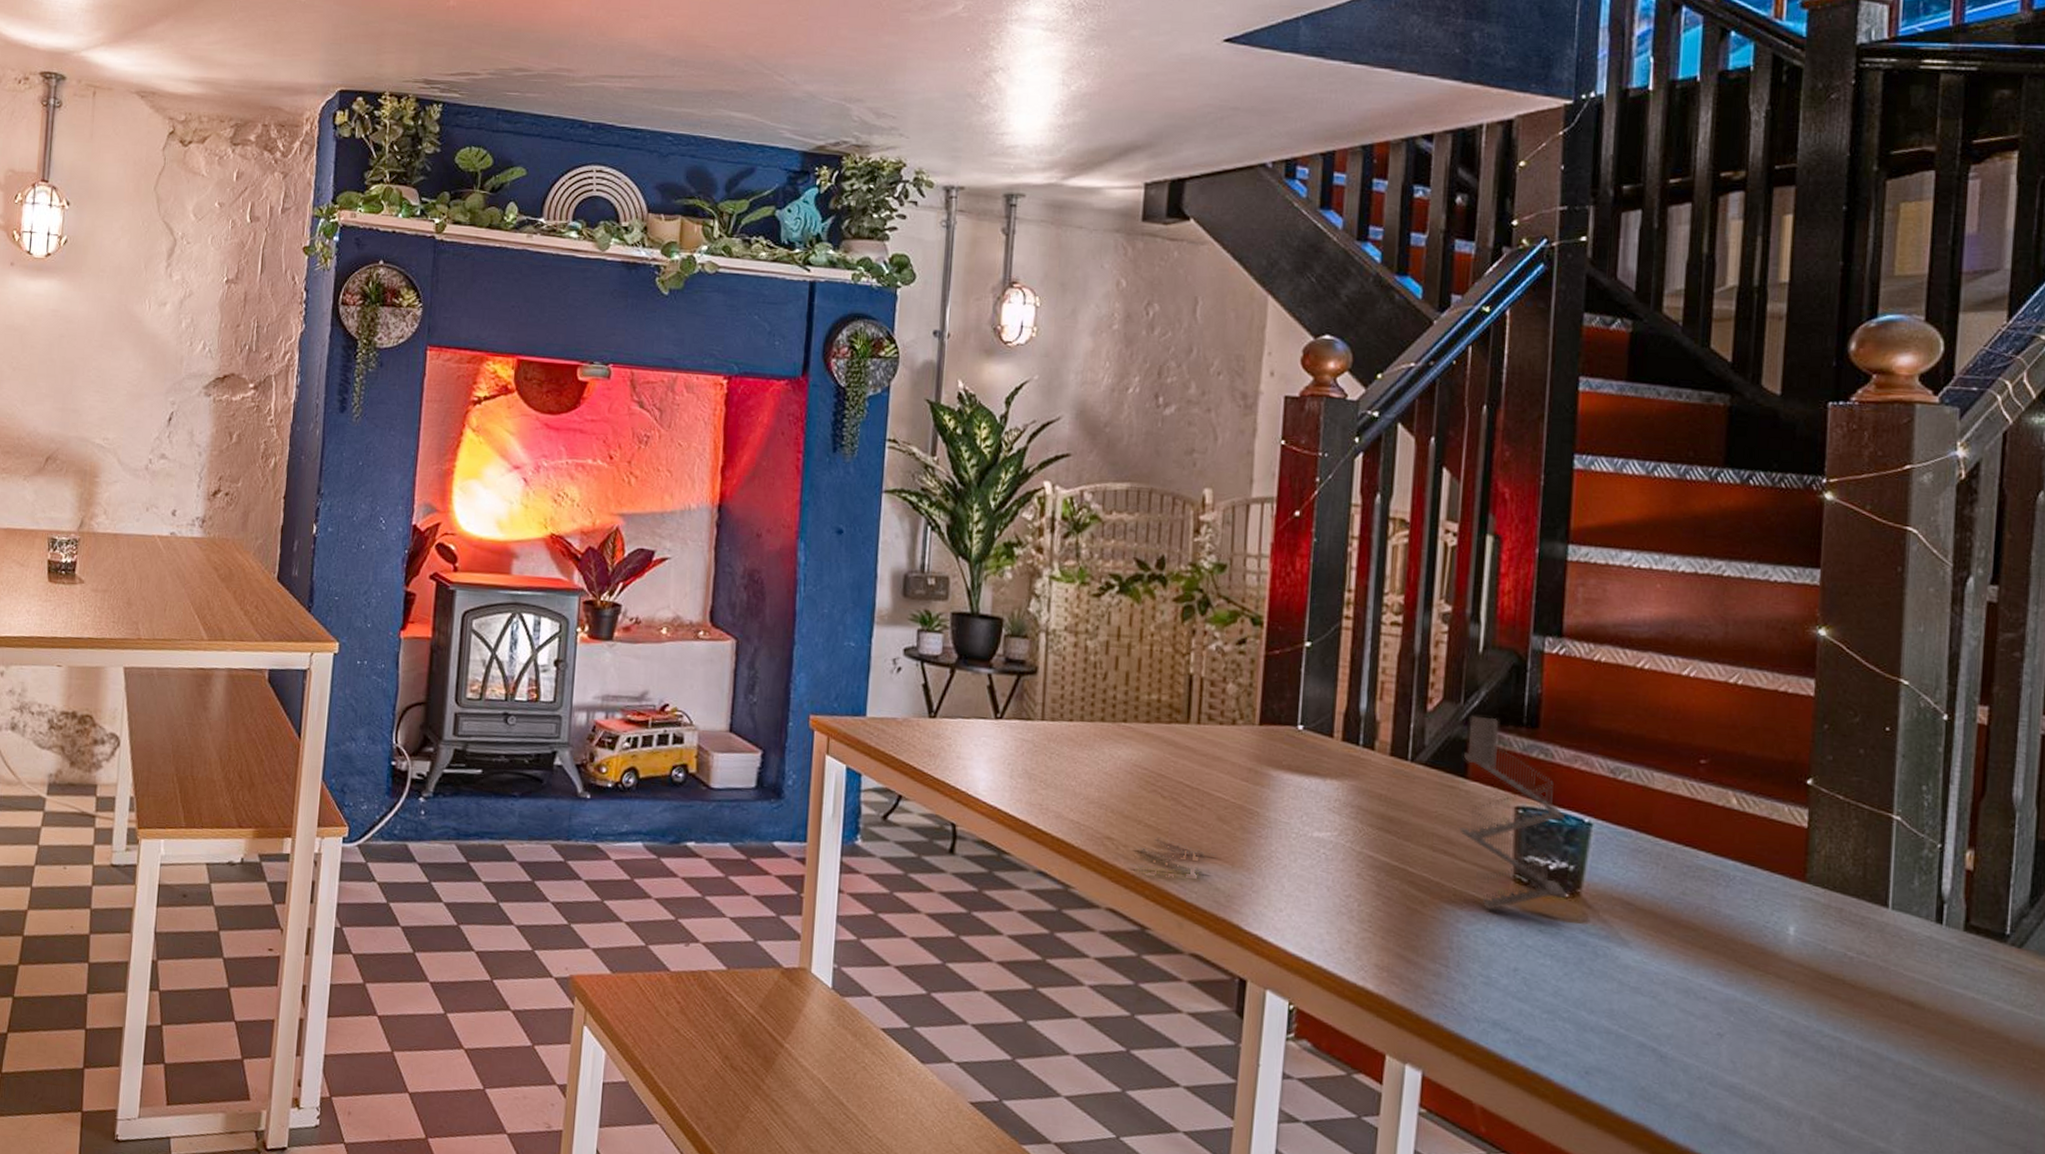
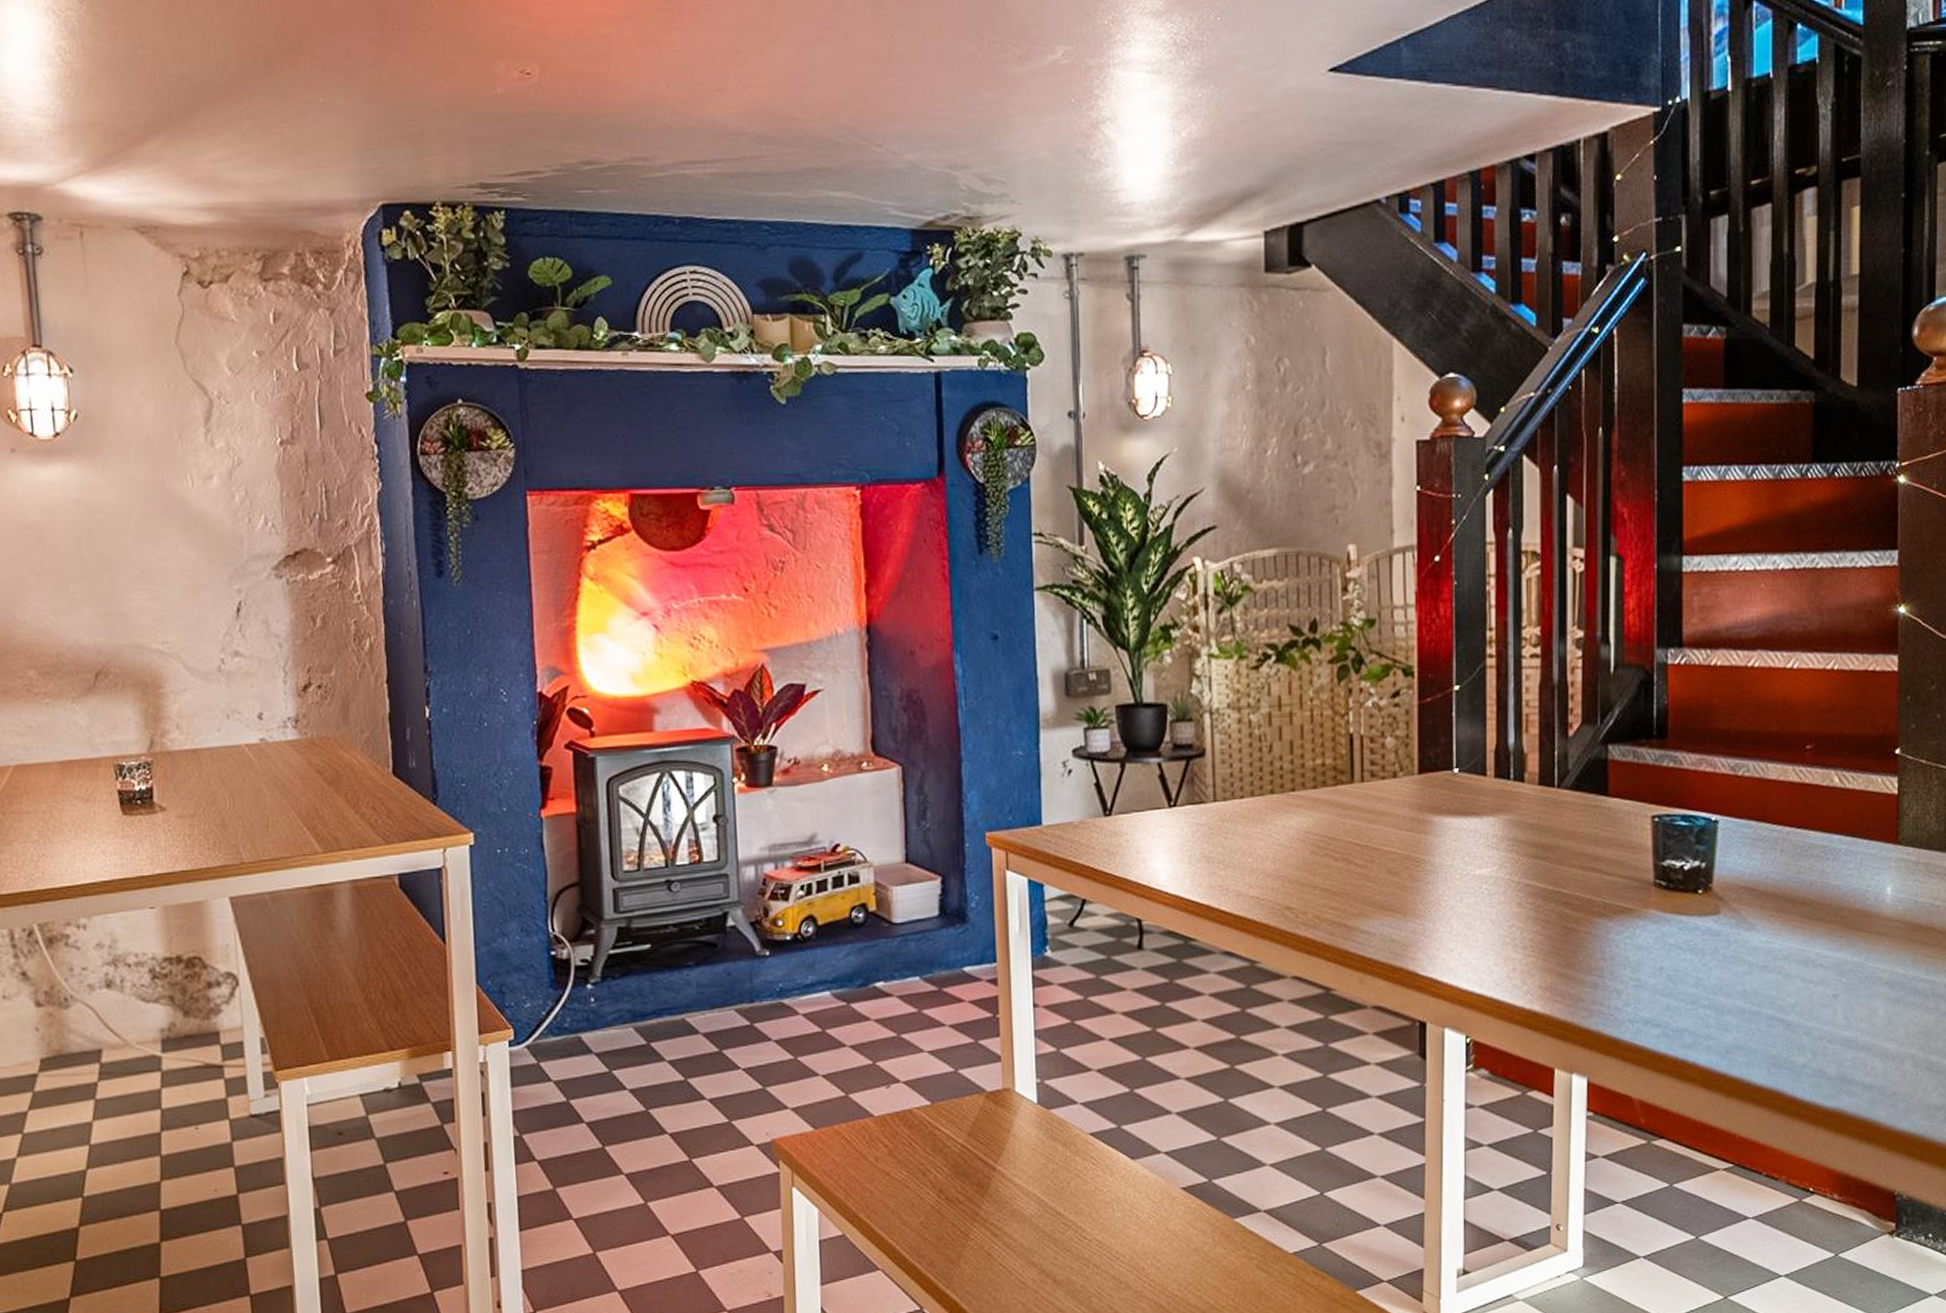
dominoes: present [1127,715,1568,911] -> none [1308,734,1702,937]

